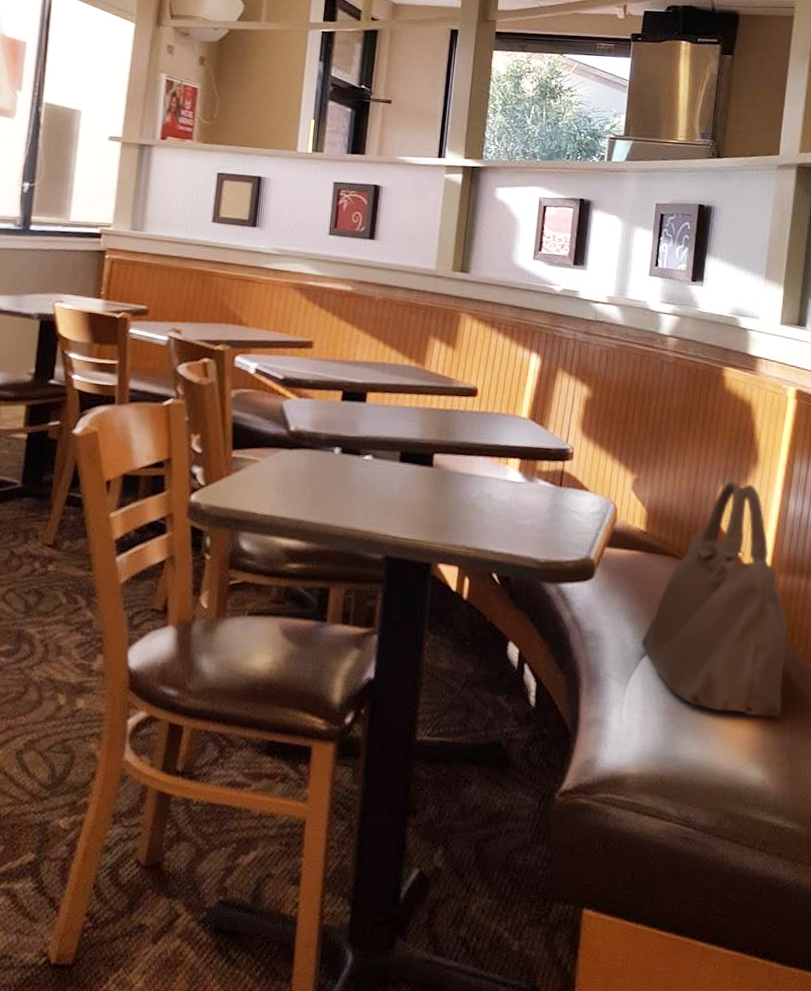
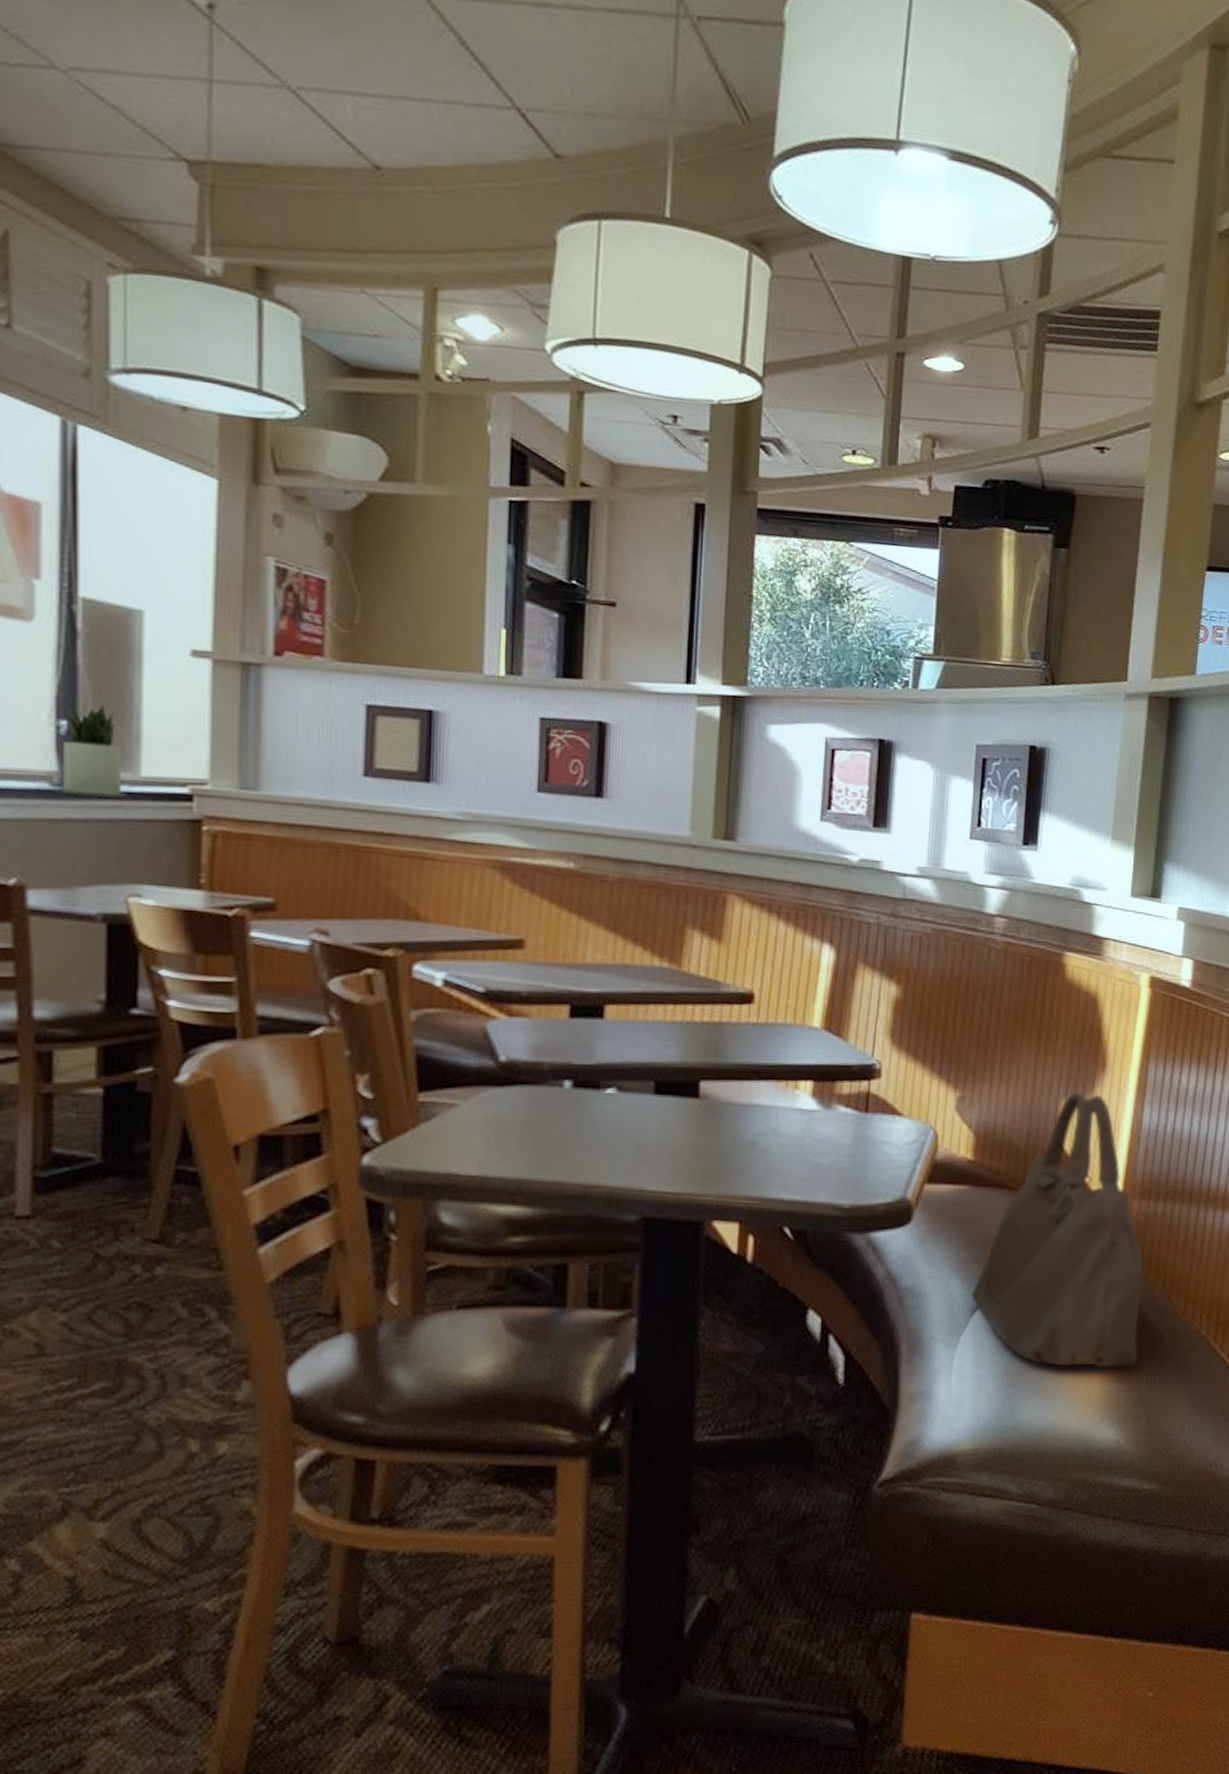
planter: none [18,171,61,236] -> present [56,703,127,800]

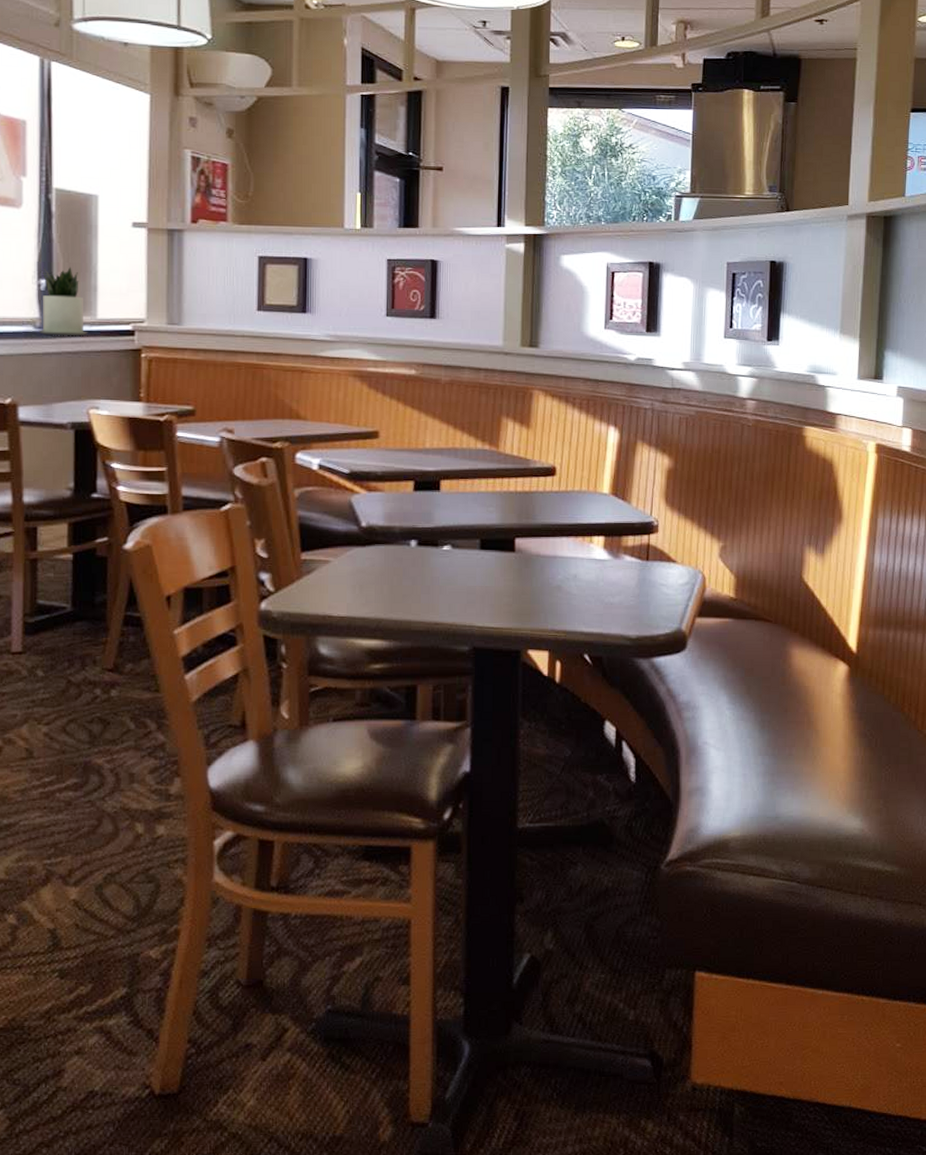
handbag: present [971,1092,1143,1367] -> none [737,540,879,768]

